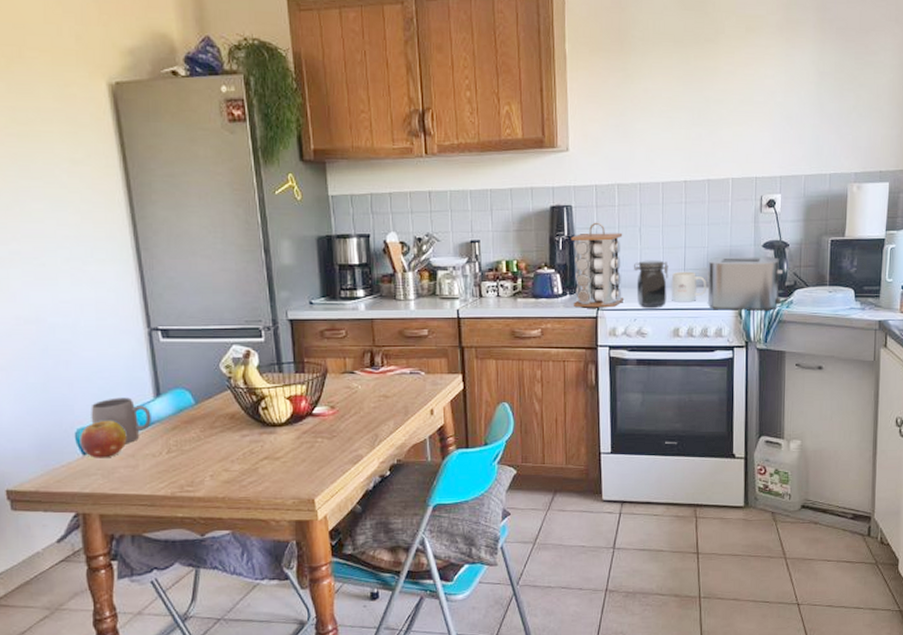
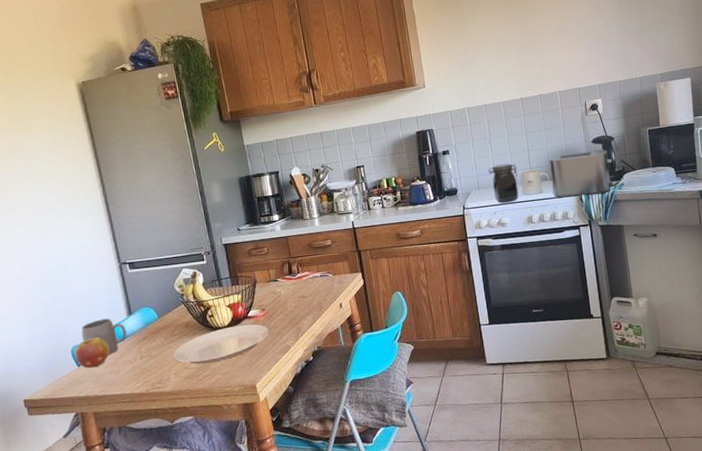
plate: none [210,423,337,467] -> present [172,324,269,364]
spice rack: present [571,222,625,308] -> none [435,139,484,209]

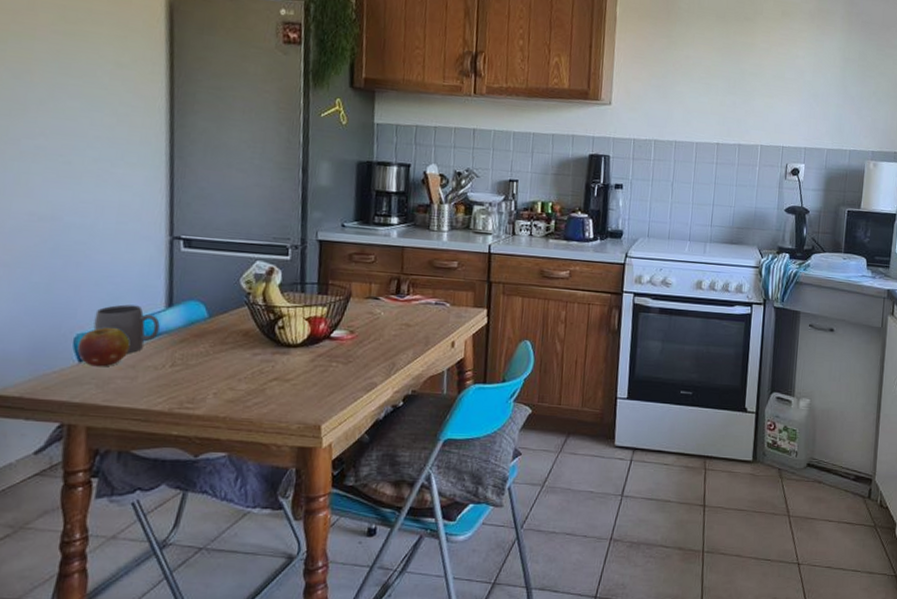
plate: present [172,324,269,364] -> none [216,345,354,388]
jar: present [488,163,519,204] -> none [663,213,697,261]
mug: present [520,169,551,196] -> none [697,227,732,258]
toaster: present [548,149,614,198] -> none [730,217,802,272]

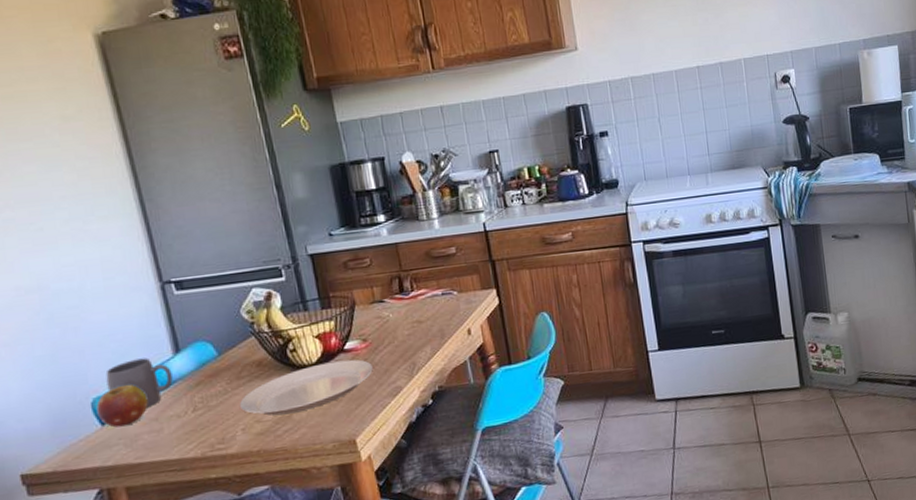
plate: none [216,345,354,388] -> present [239,359,373,416]

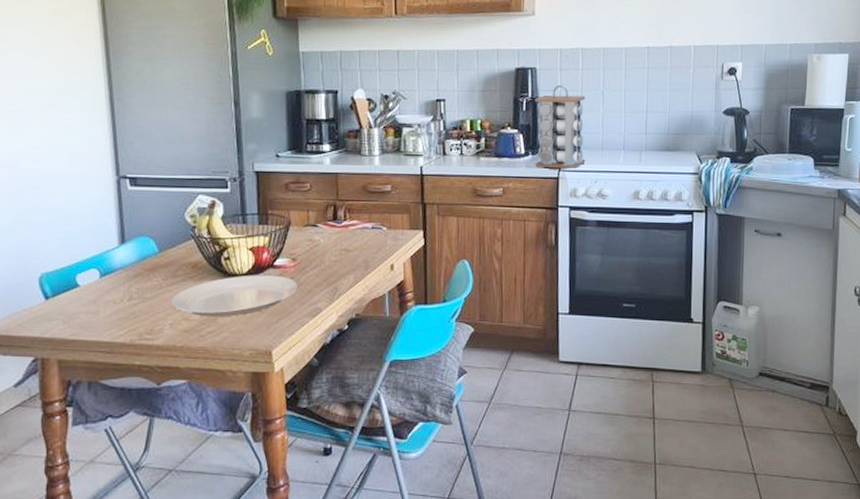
fruit: present [96,384,149,428] -> none [43,265,90,304]
mug: present [105,358,173,408] -> none [55,243,115,290]
spice rack: none [590,117,653,206] -> present [534,84,586,170]

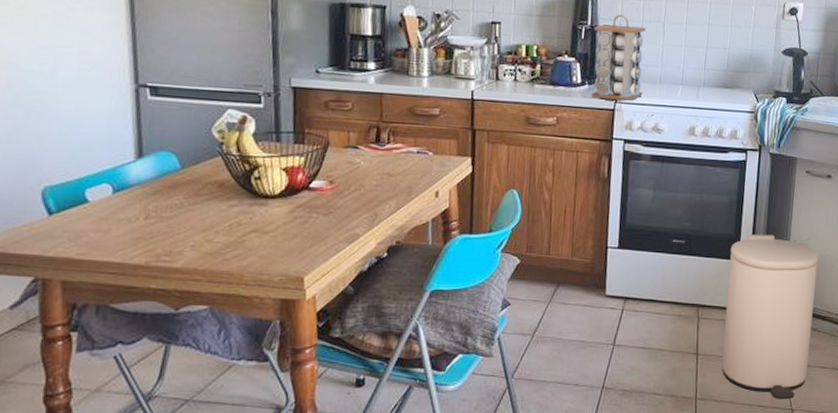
plate: present [170,275,298,317] -> none [193,196,335,240]
pedal bin: none [679,295,773,464] -> present [721,234,819,400]

